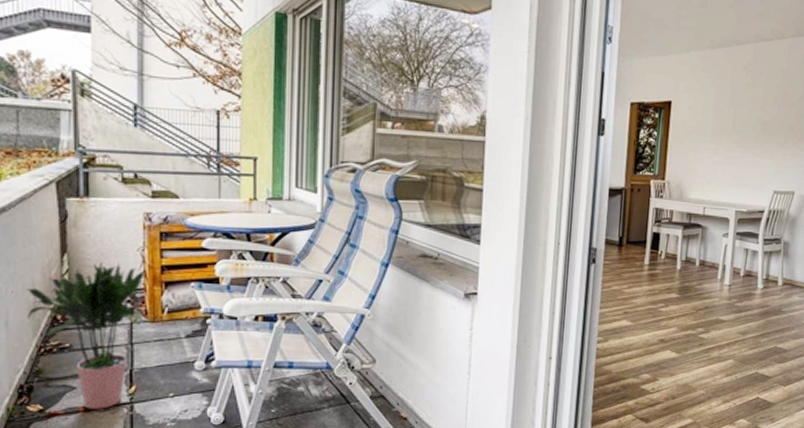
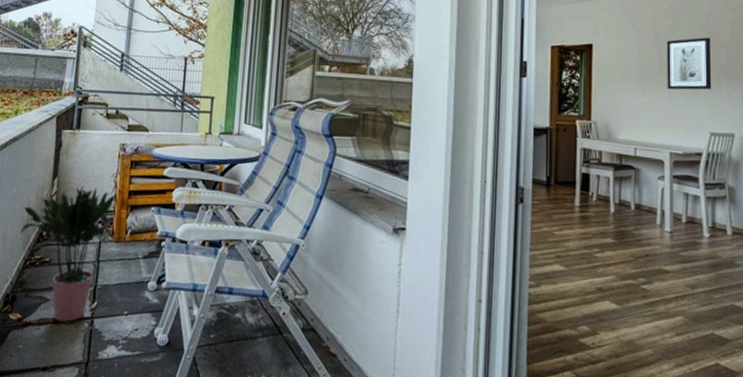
wall art: none [738,95,784,149] -> present [666,37,712,90]

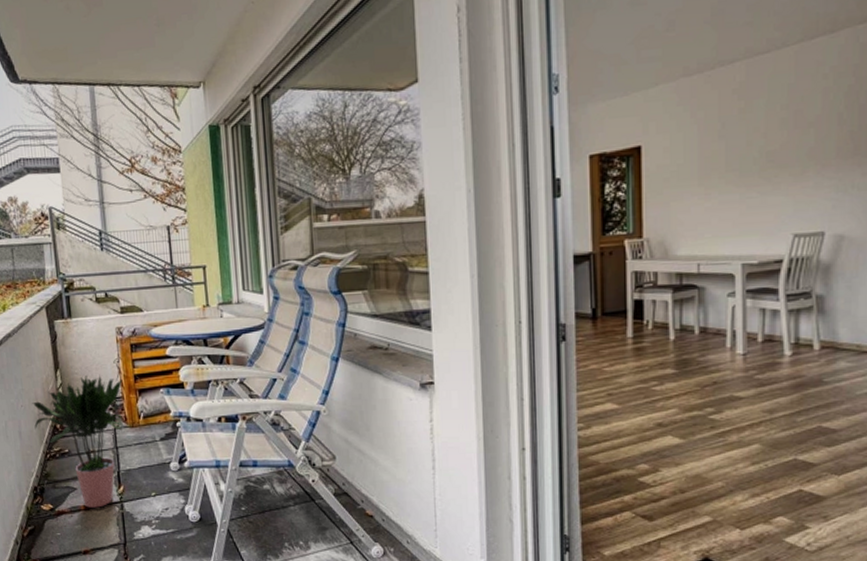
wall art: present [666,37,712,90] -> none [736,116,796,188]

